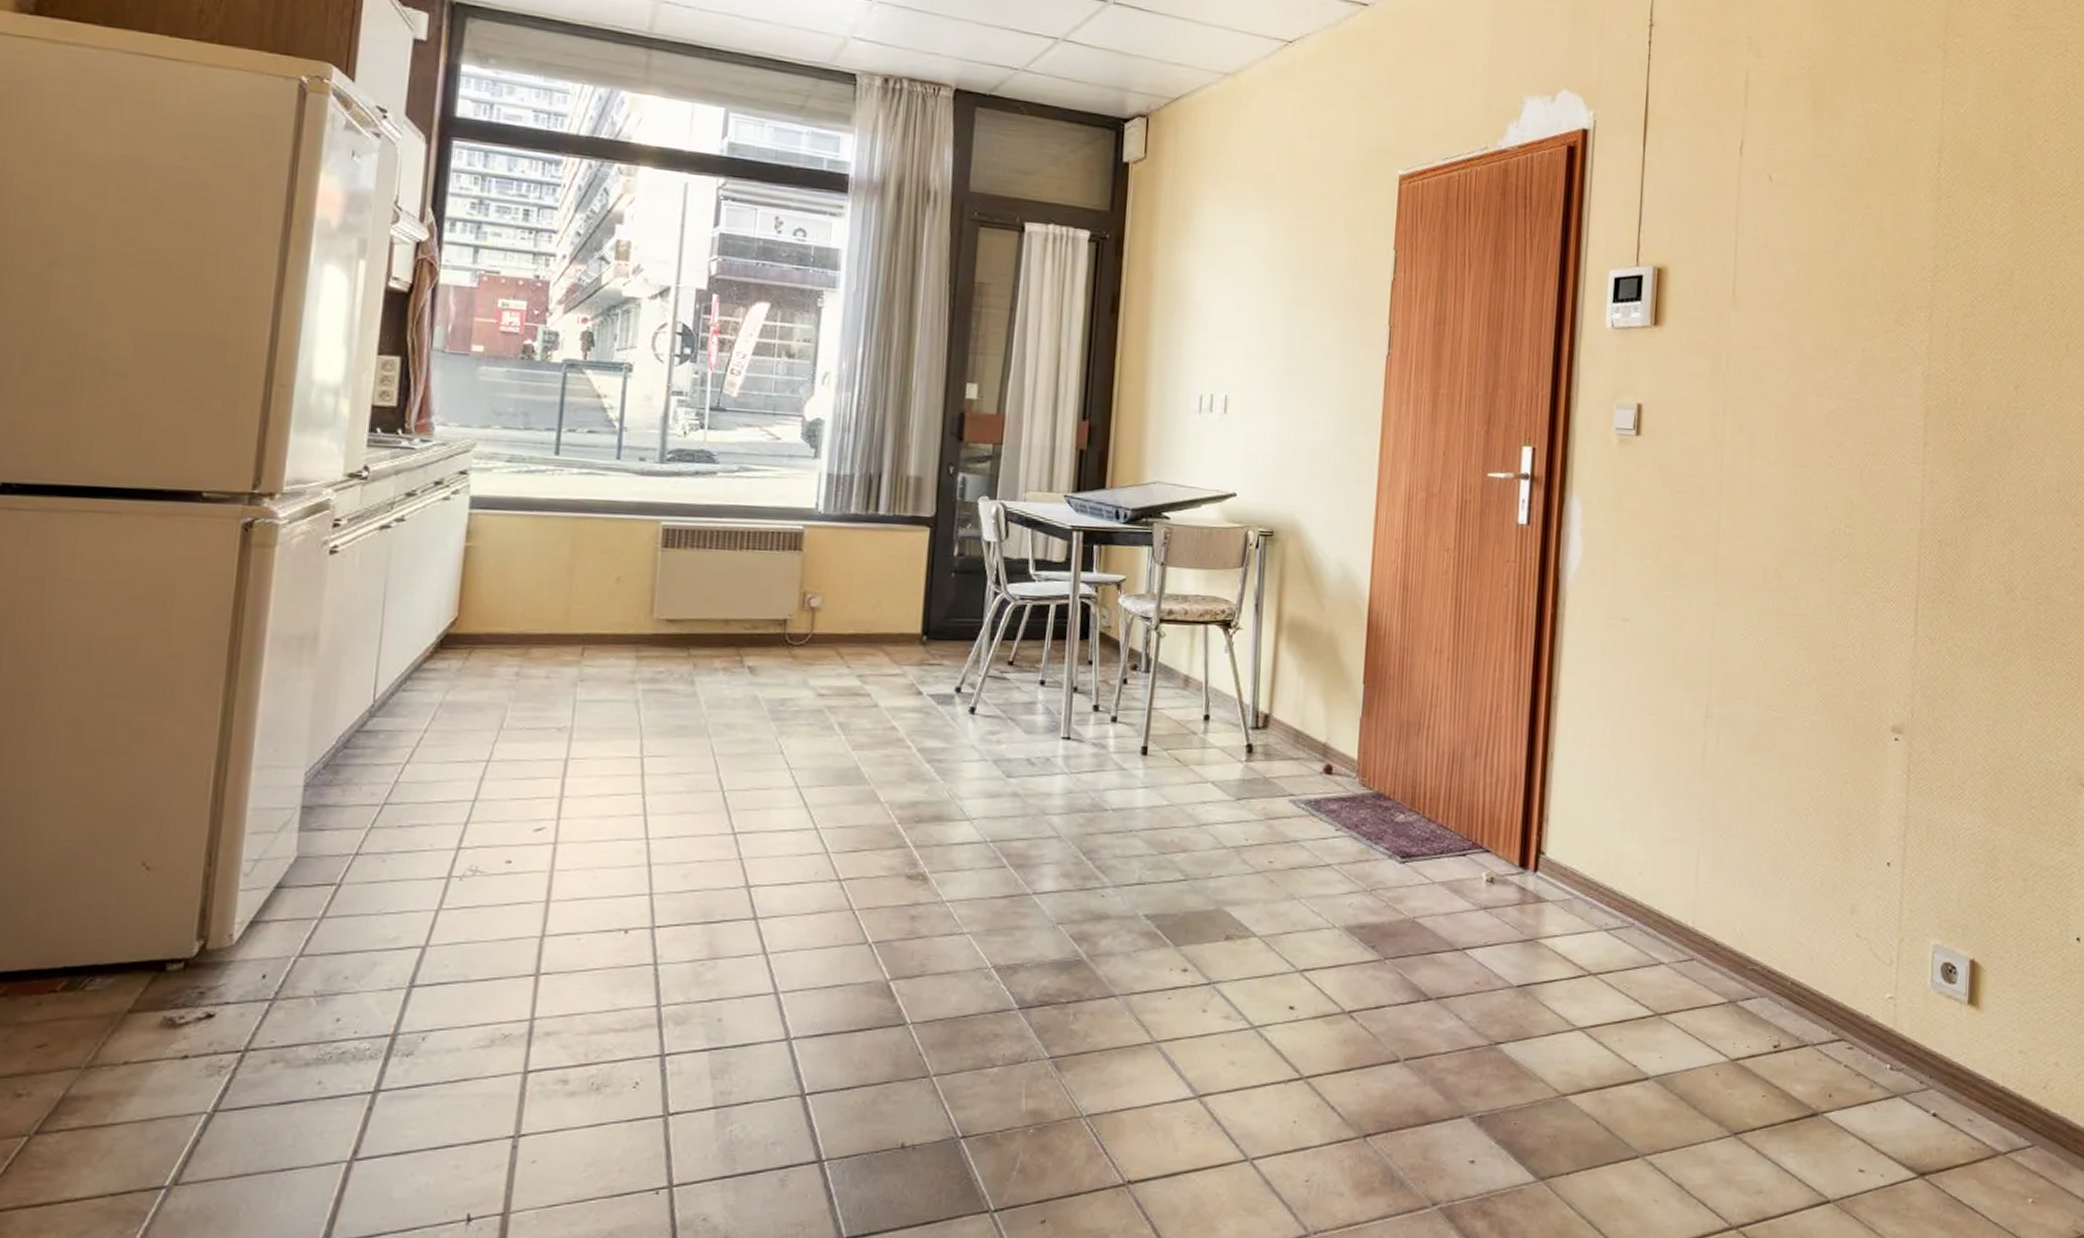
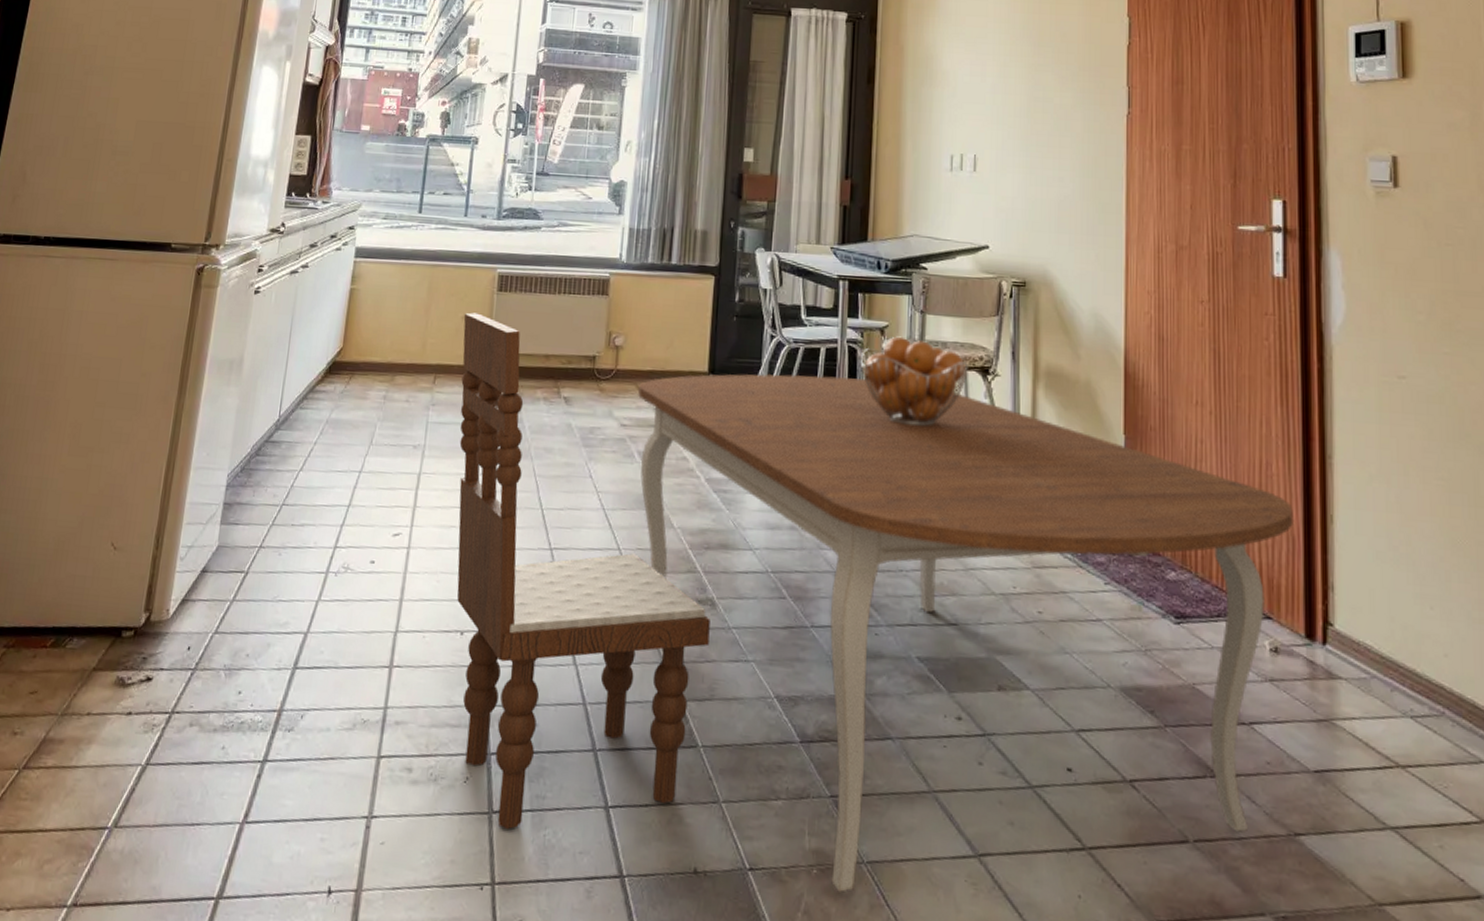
dining chair: none [617,572,922,1129] -> present [457,312,710,829]
dining table: none [837,633,1518,1147] -> present [637,373,1295,893]
fruit basket: none [1093,590,1209,683] -> present [860,336,968,427]

